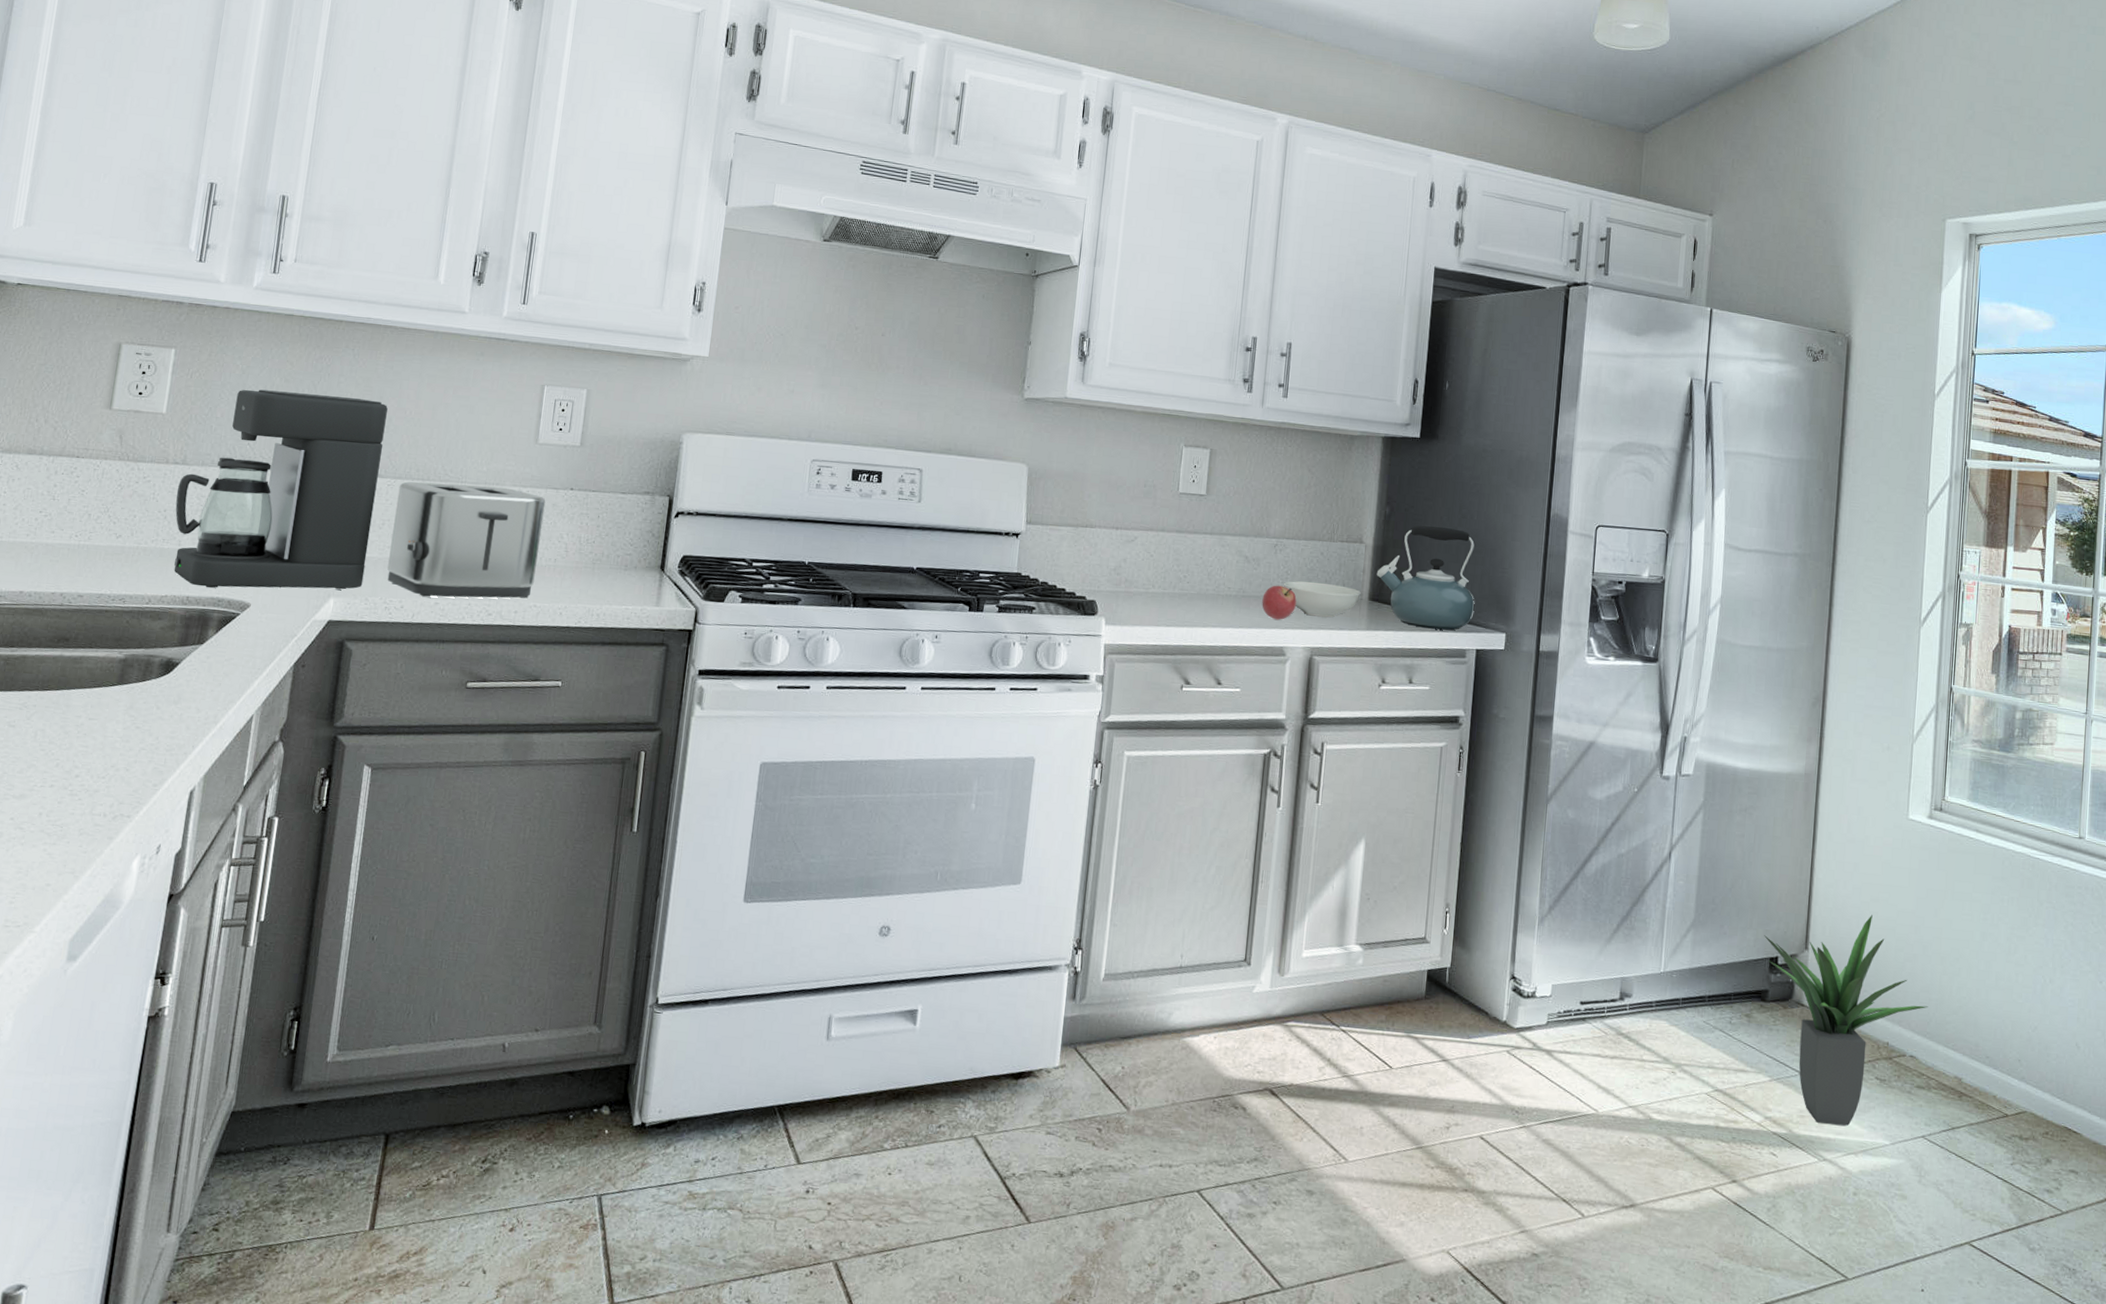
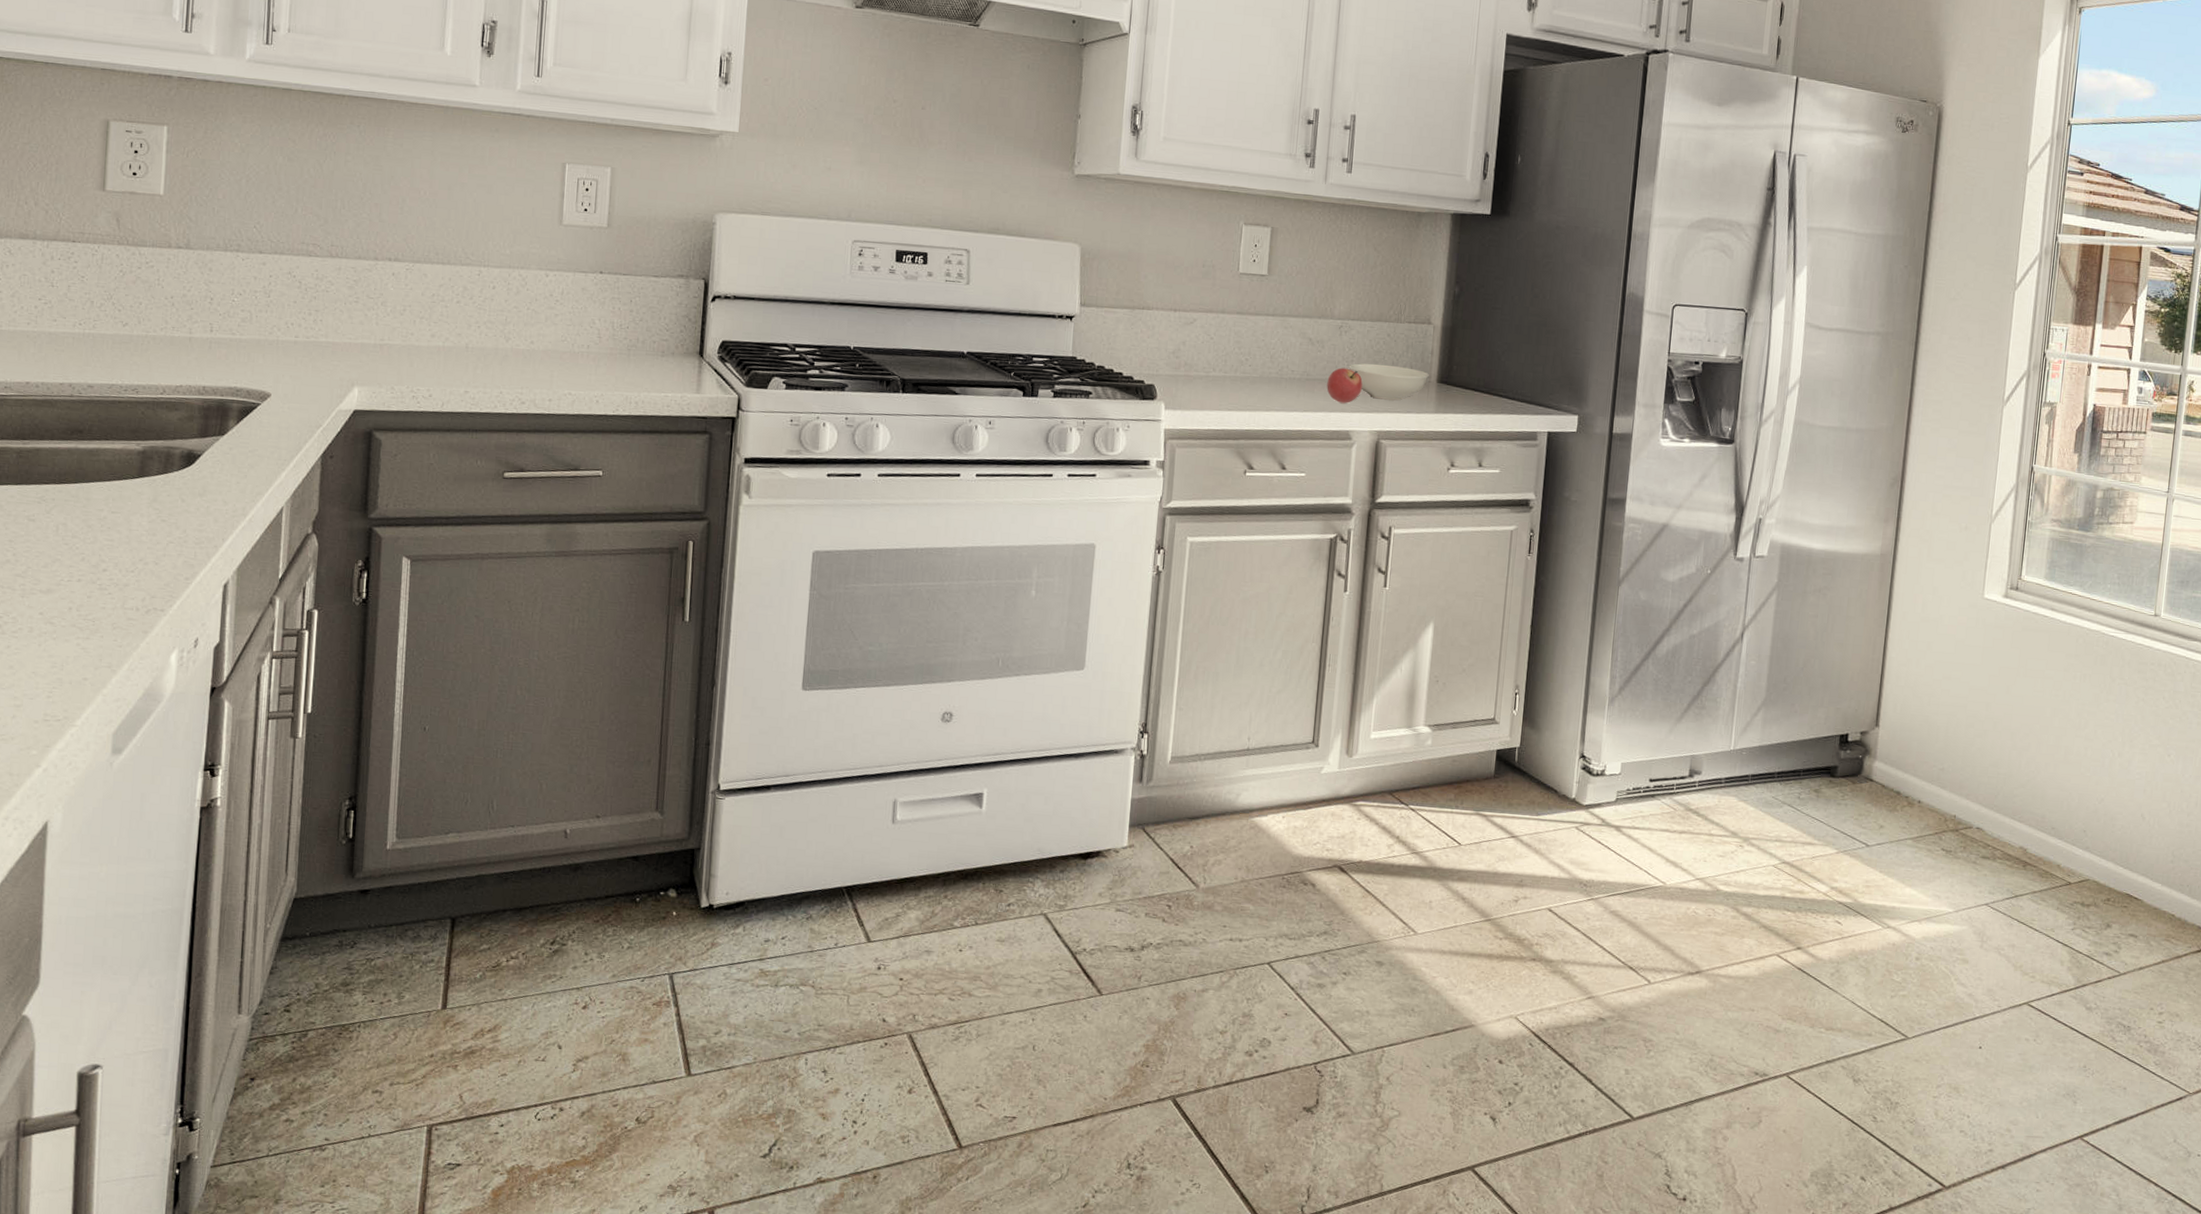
coffee maker: present [174,389,388,590] -> none [182,169,400,379]
toaster: present [387,481,546,599] -> none [411,265,575,386]
kettle: present [1376,525,1475,630] -> none [1445,305,1547,413]
potted plant: present [1764,915,1928,1126] -> none [1835,692,1997,895]

